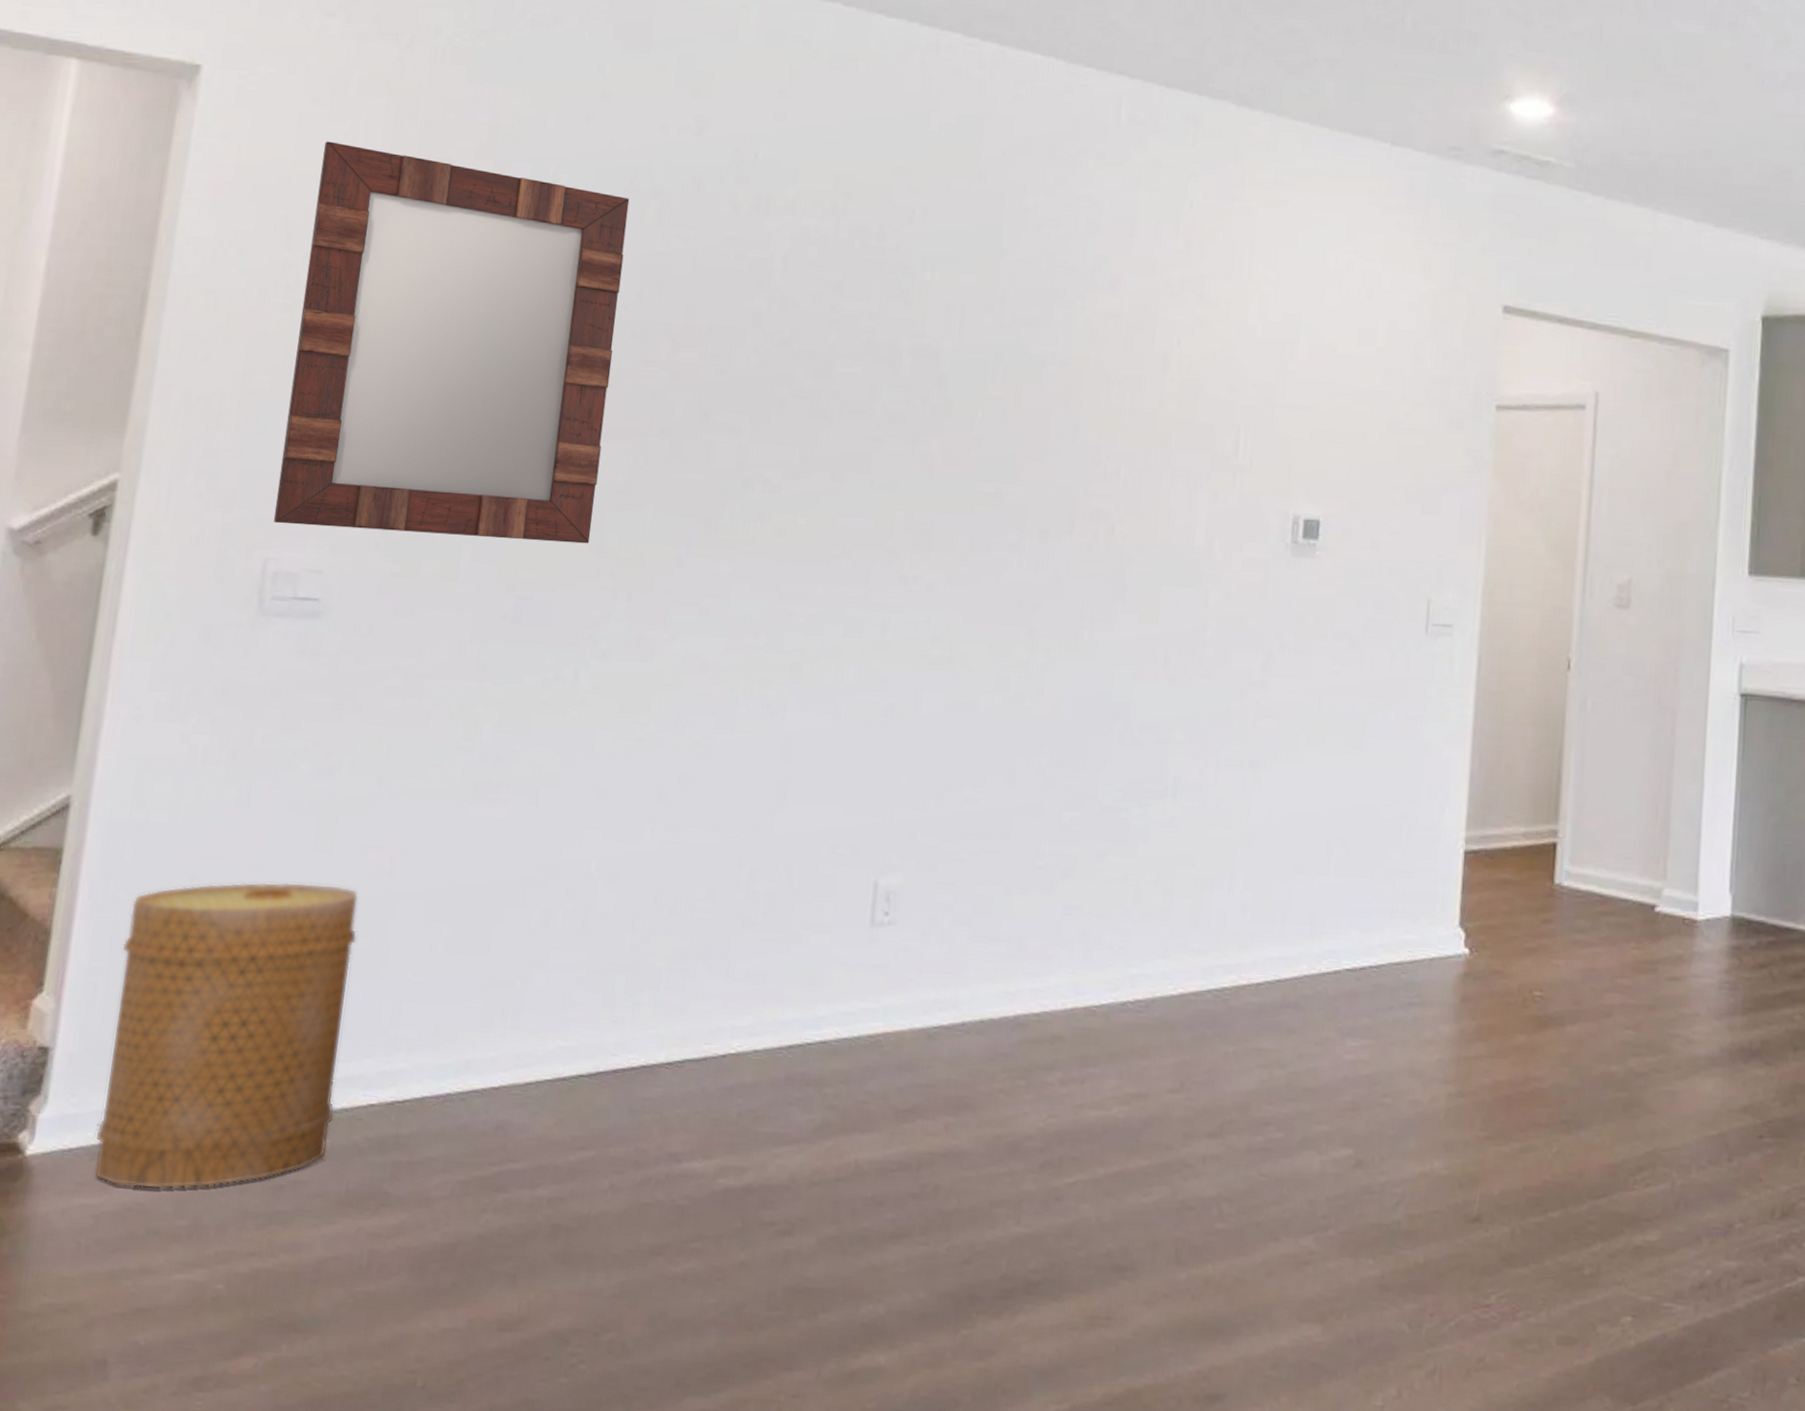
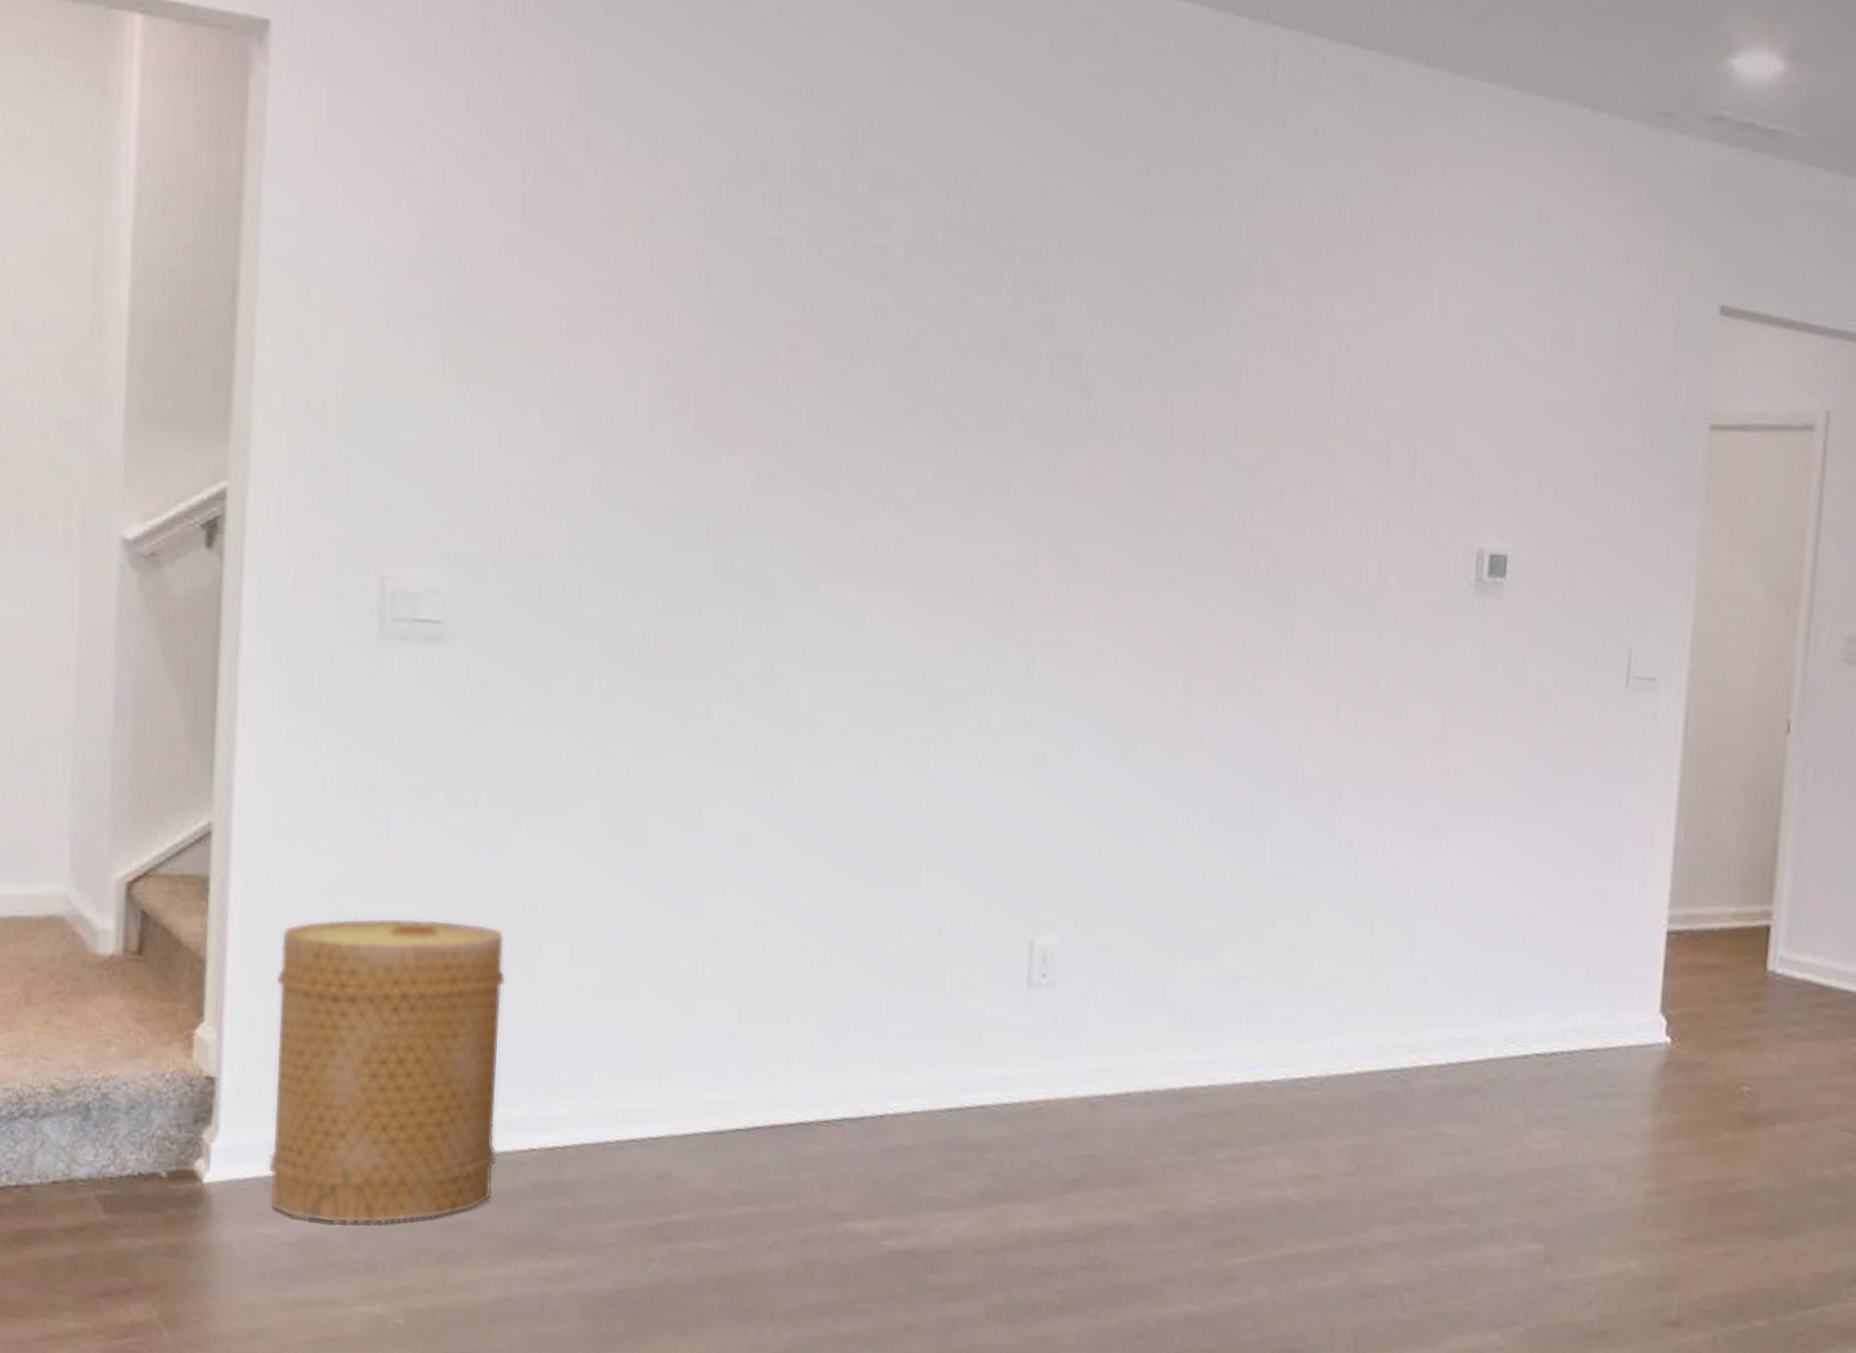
home mirror: present [273,141,630,544] -> none [387,108,736,567]

